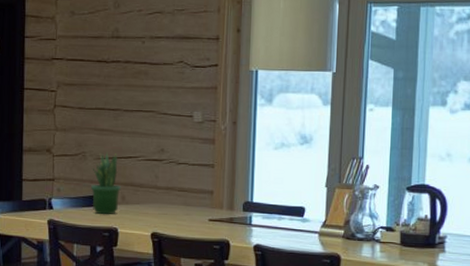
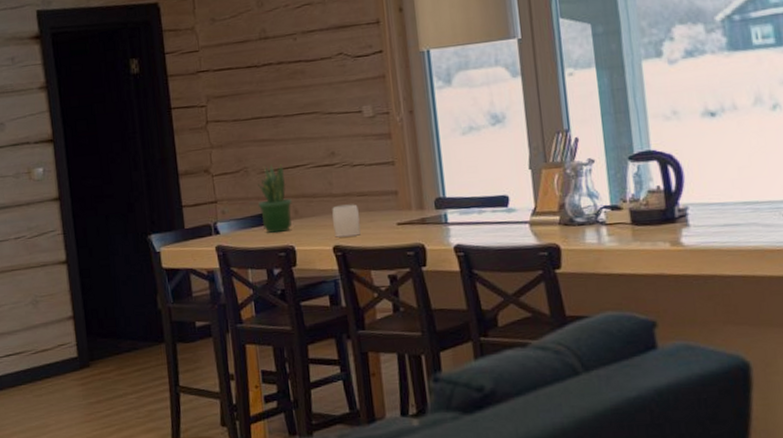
mug: none [153,197,178,226] -> present [331,204,361,237]

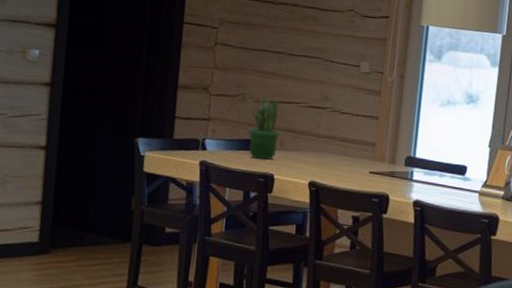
mug: present [331,204,361,237] -> none [312,145,339,176]

